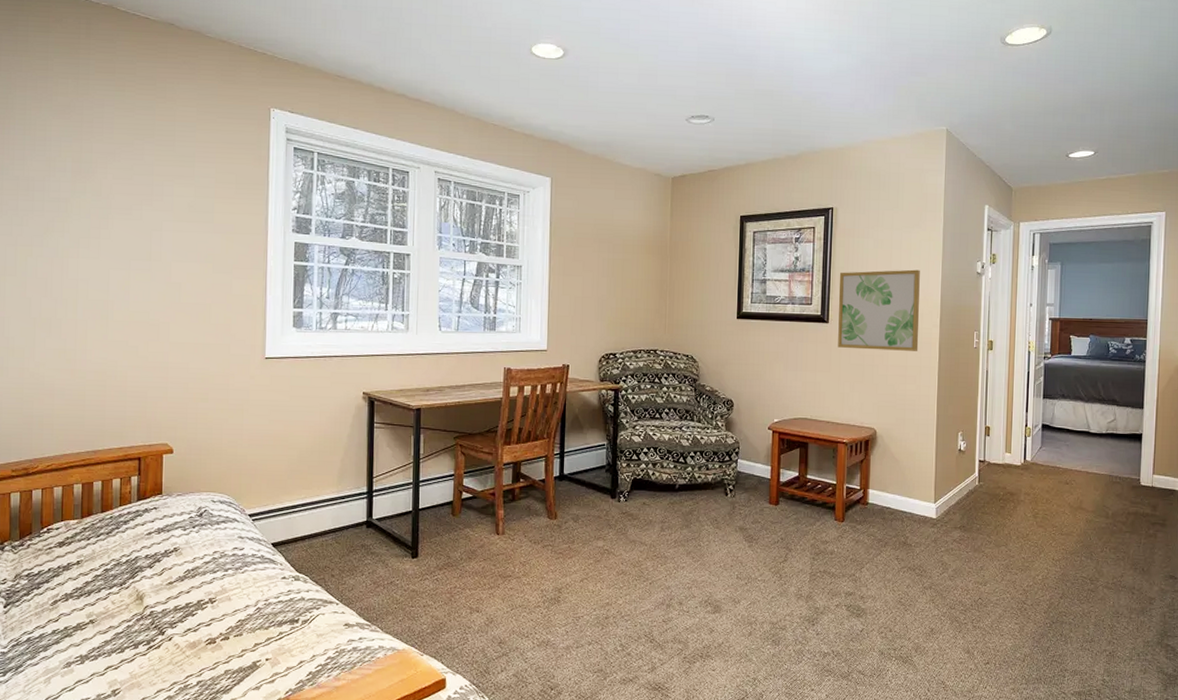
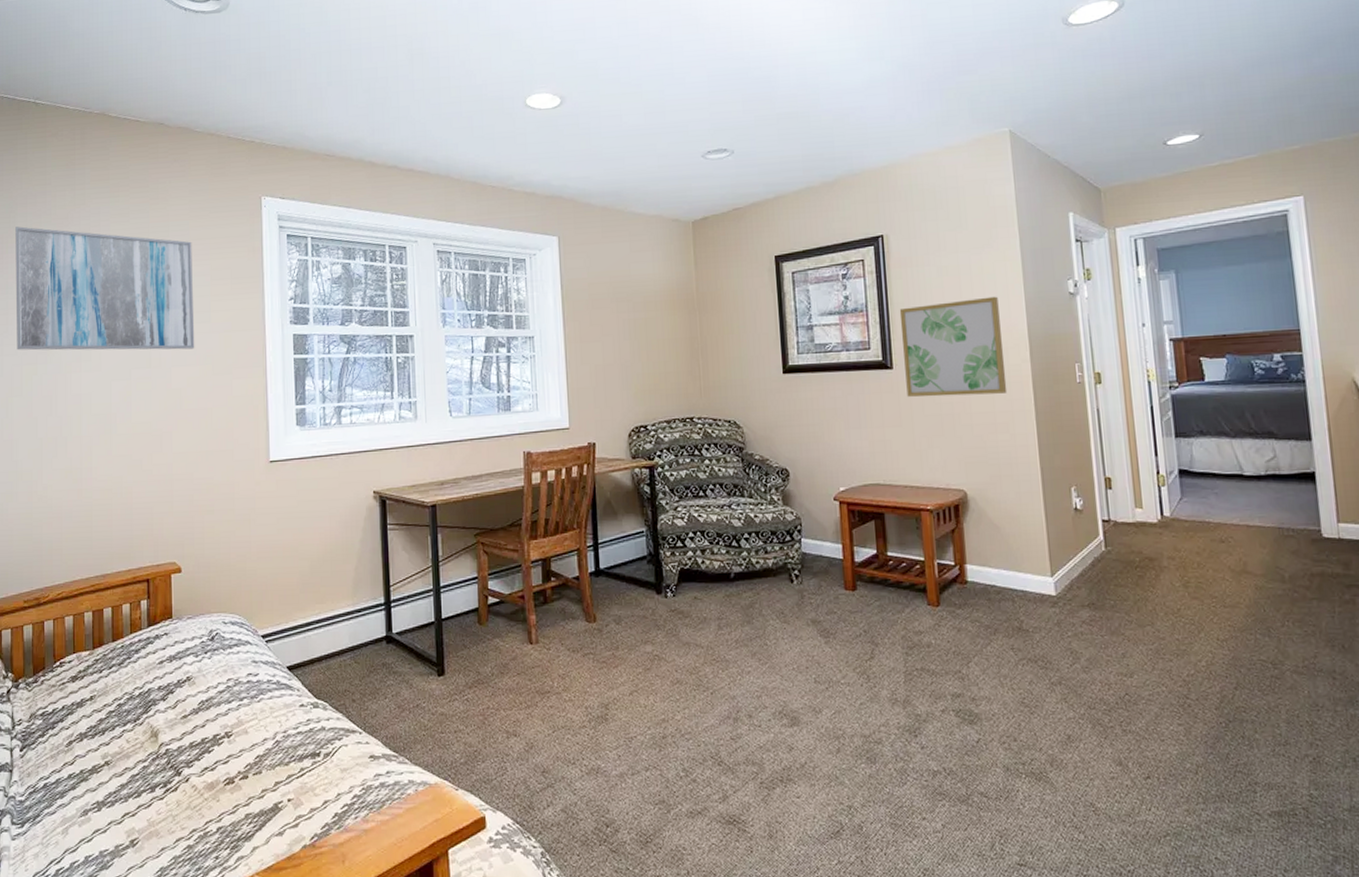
wall art: none [11,109,198,247] -> present [15,226,195,351]

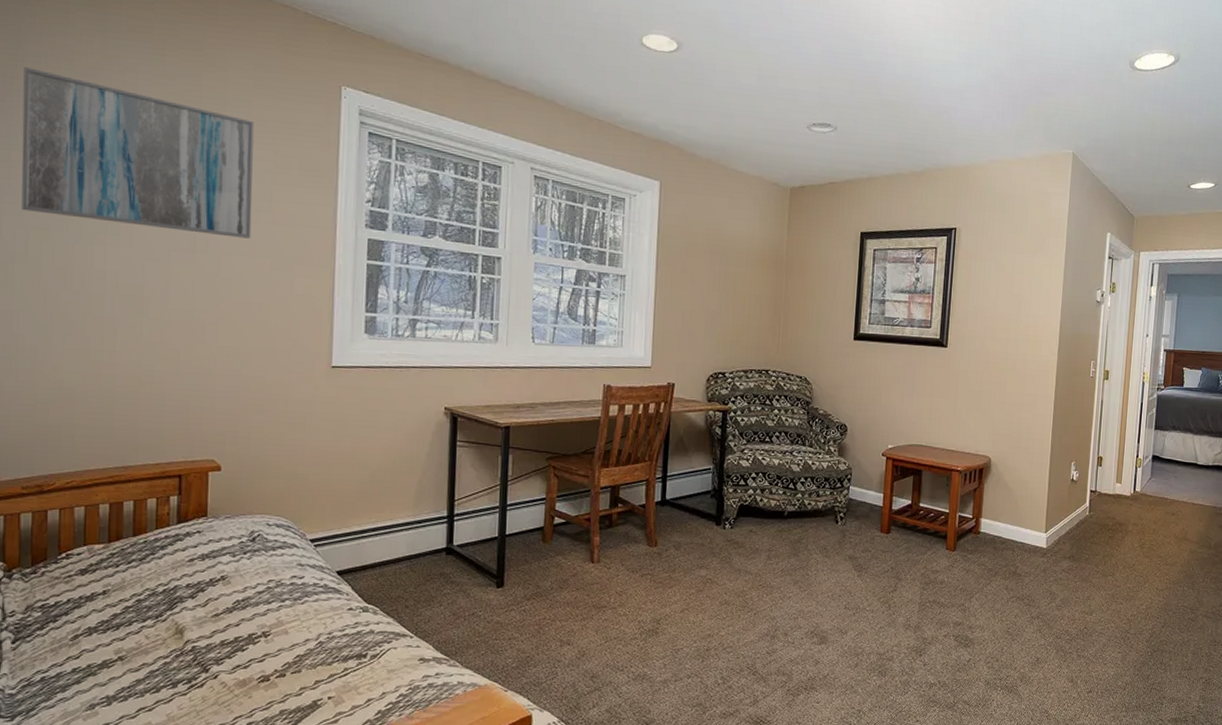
wall art: present [899,296,1008,397] -> none [956,295,1041,379]

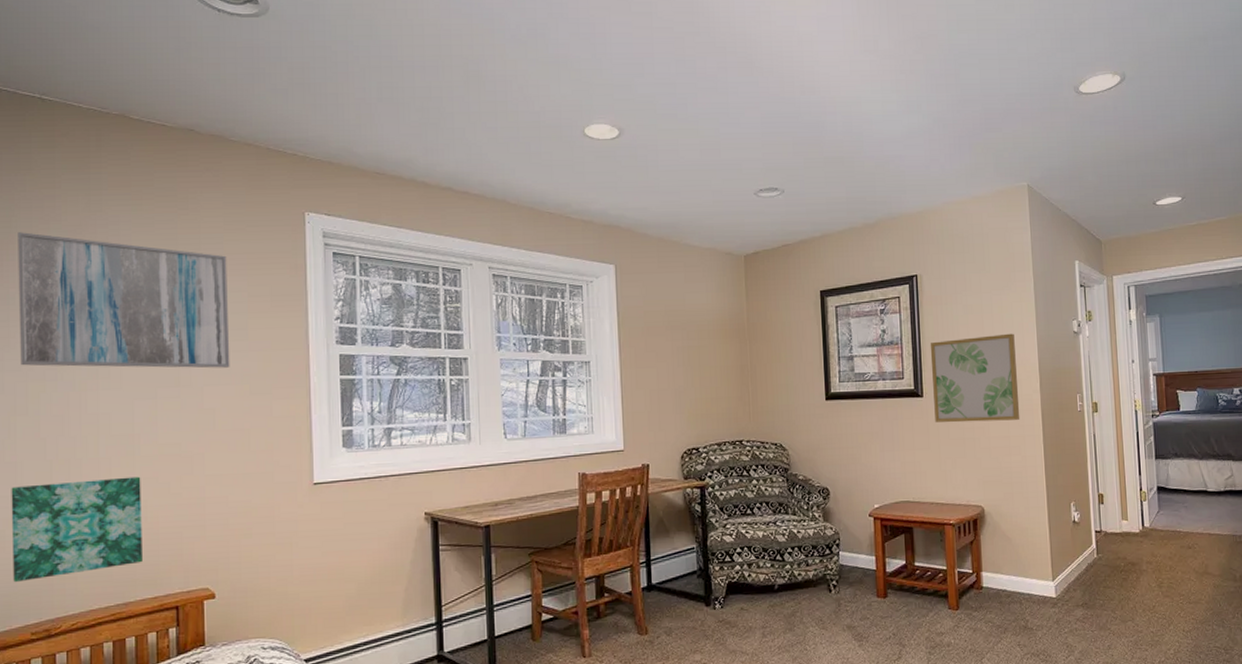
wall art: none [4,336,148,435] -> present [11,476,144,583]
wall art: none [956,295,1041,379] -> present [930,333,1020,423]

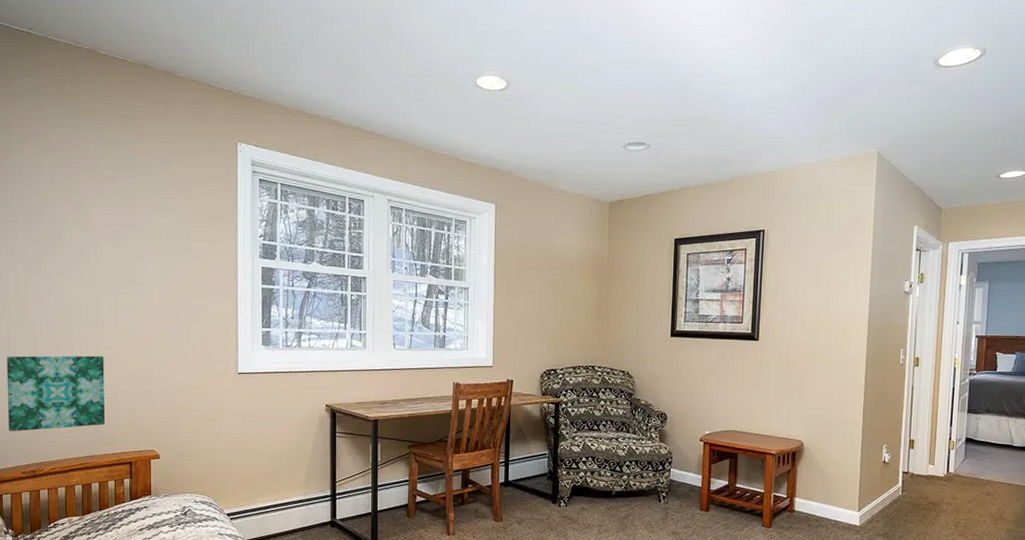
wall art: present [18,232,230,369] -> none [11,147,175,272]
wall art: present [930,333,1020,423] -> none [767,289,849,368]

